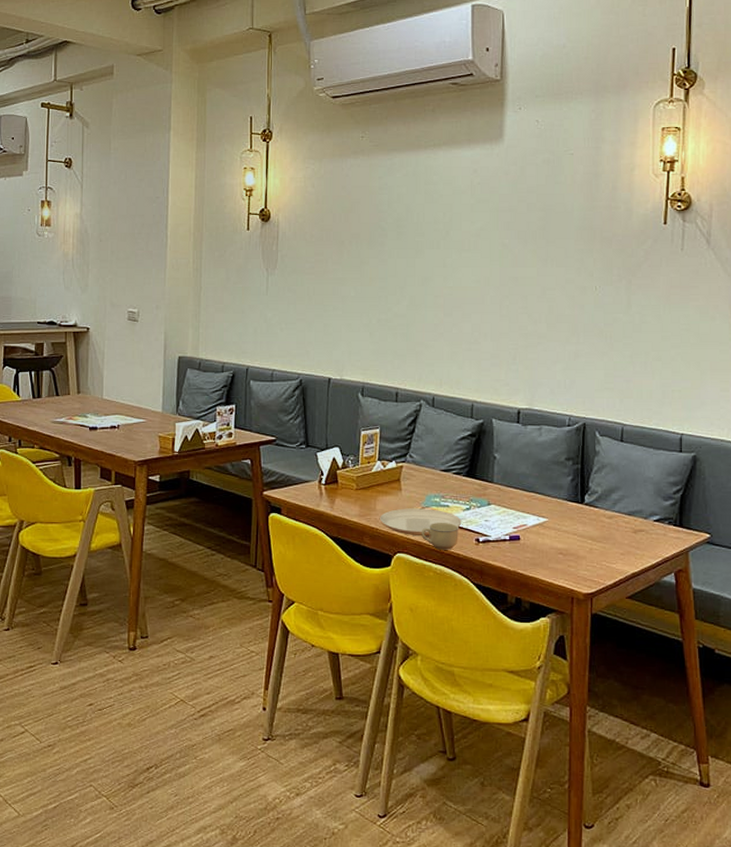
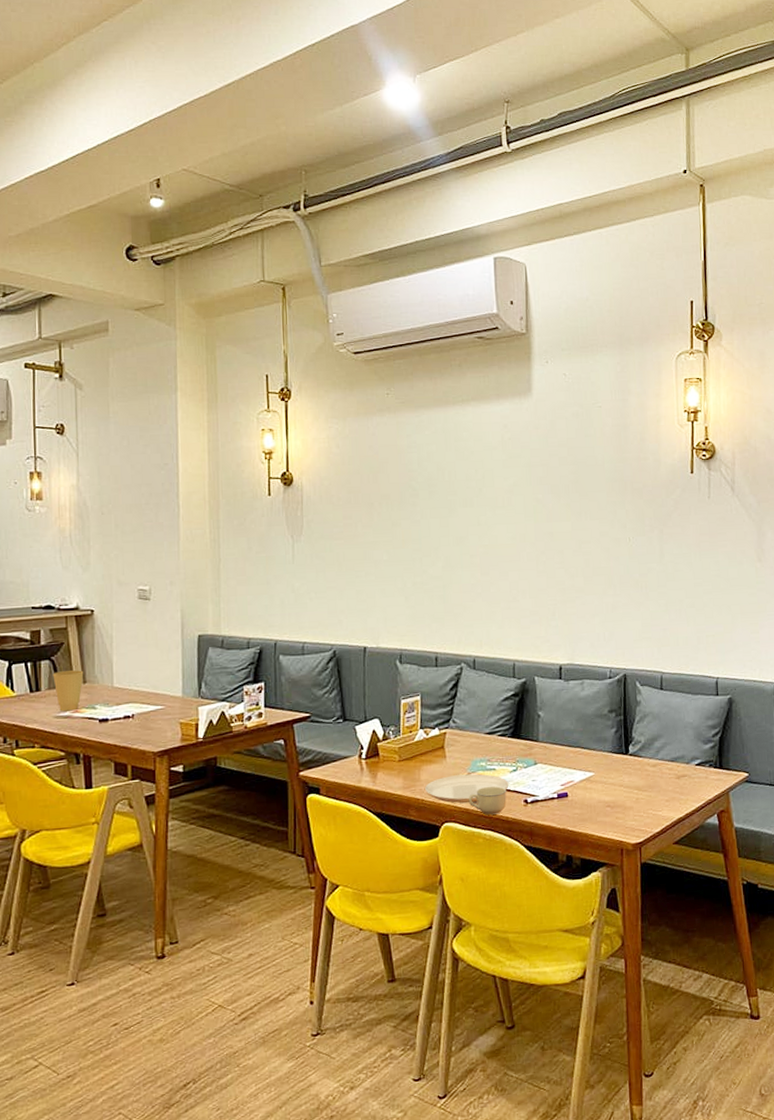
cup: none [52,381,79,418] -> present [53,670,84,712]

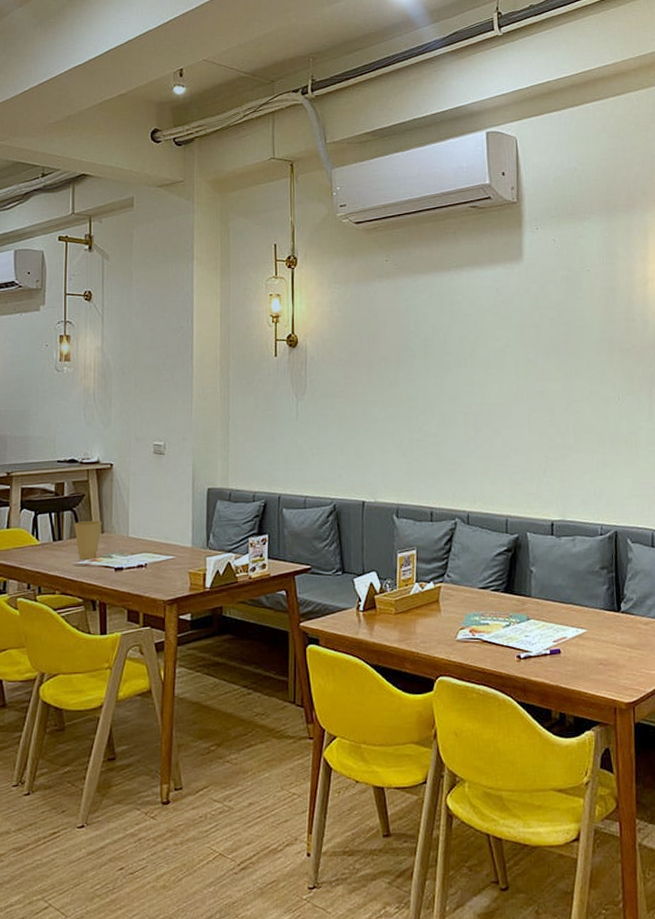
plate: present [425,773,509,803] -> none [420,628,502,658]
cup: present [468,786,507,815] -> none [462,640,500,670]

